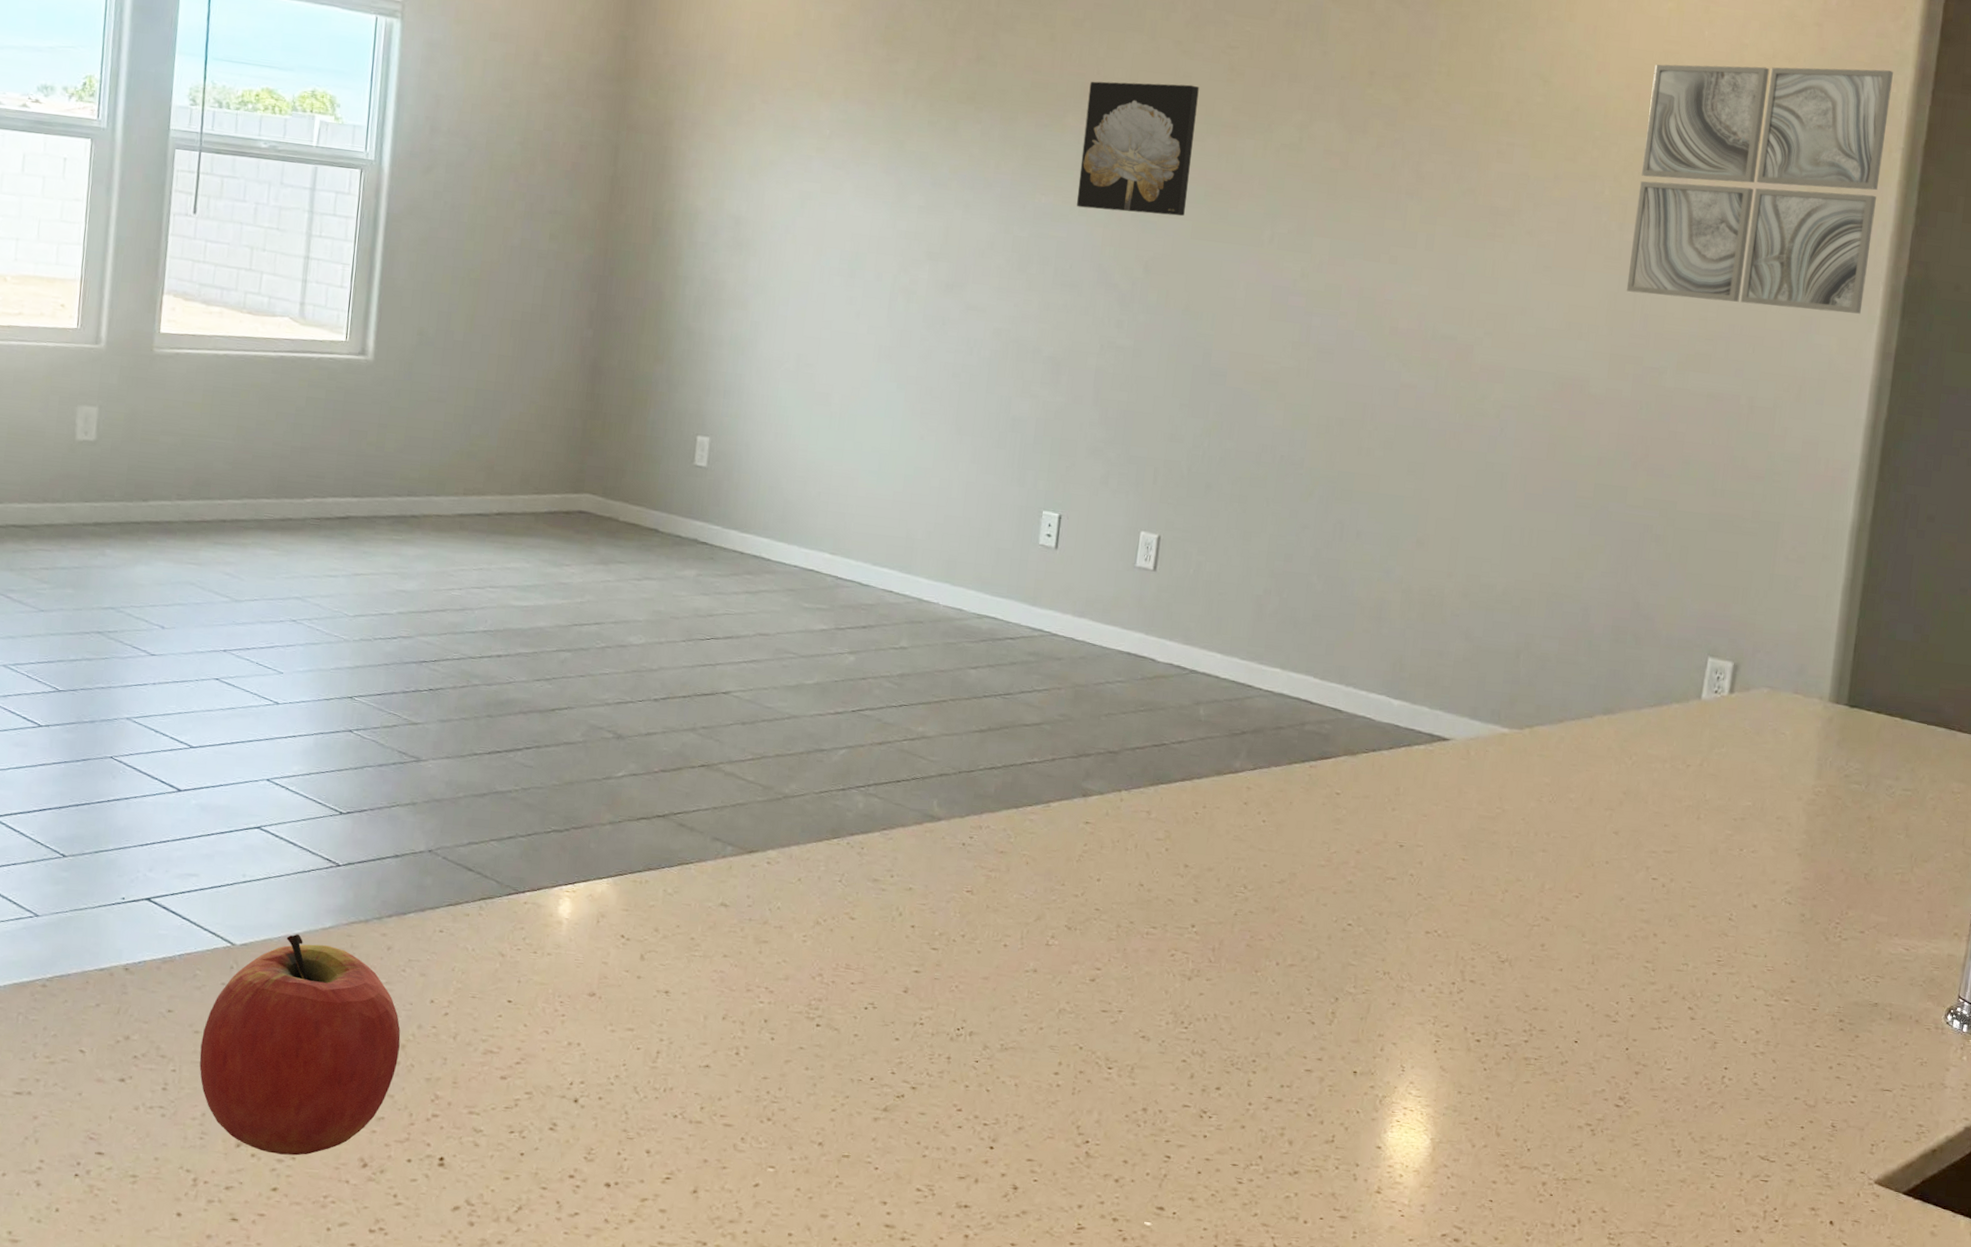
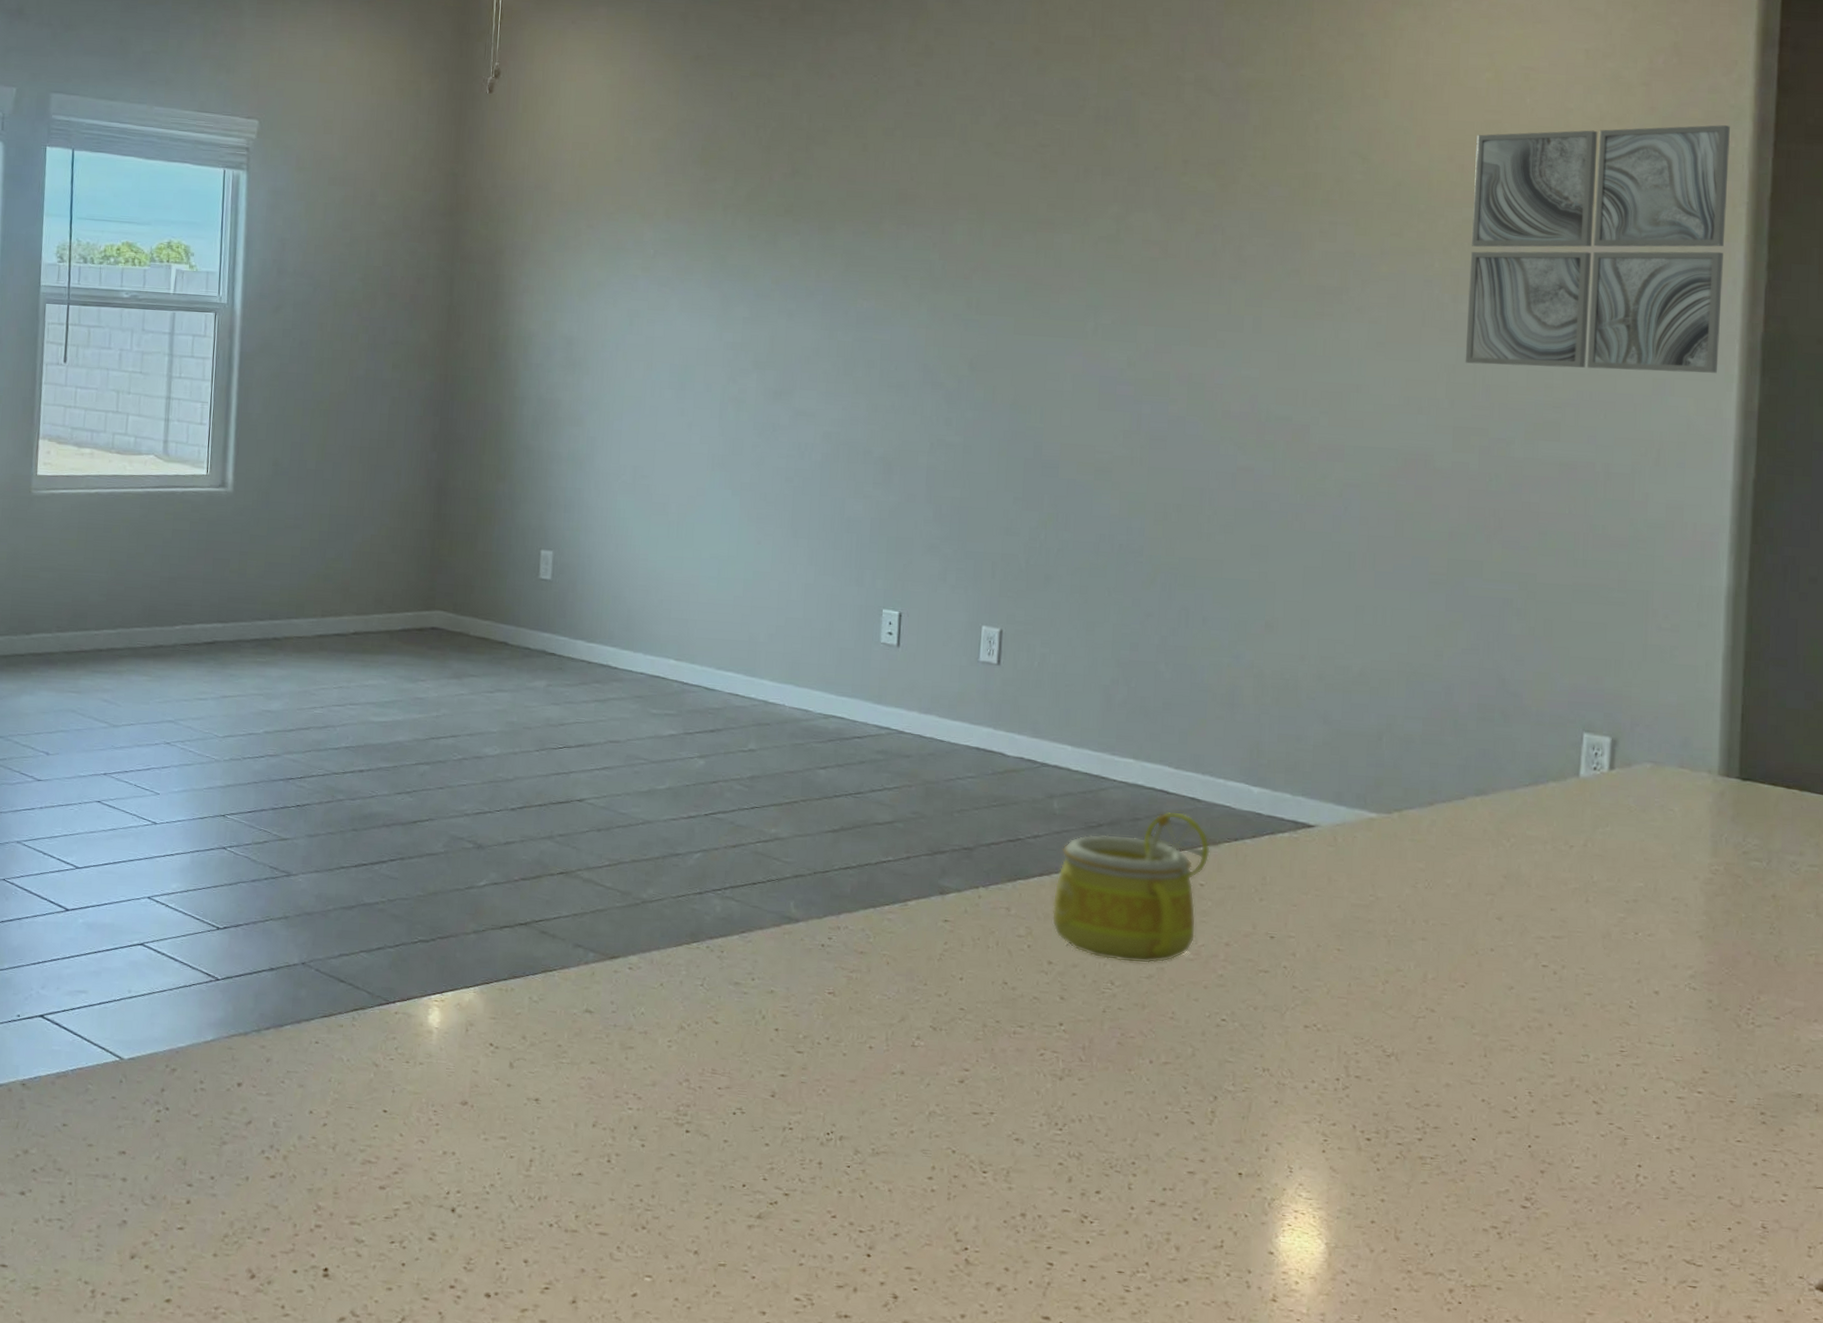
apple: present [199,933,401,1156] -> none [93,1047,282,1267]
wall art: present [1076,81,1199,217] -> none [897,184,1013,313]
mug: none [1190,721,1349,869] -> present [1051,811,1210,963]

